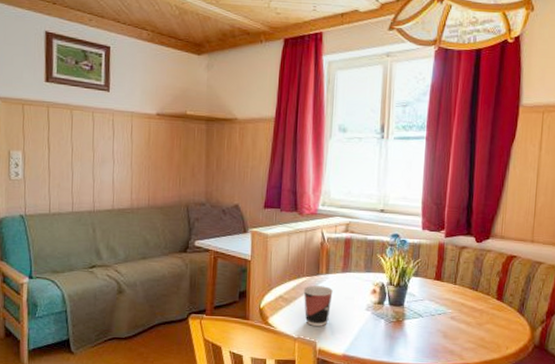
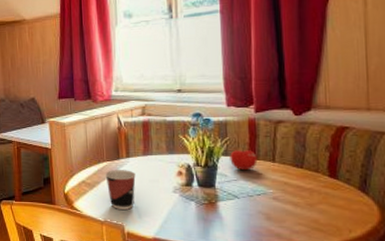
fruit: none [419,268,442,291] -> present [230,146,258,171]

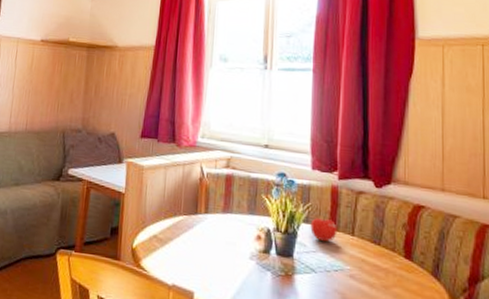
cup: present [105,170,136,210] -> none [180,226,212,275]

